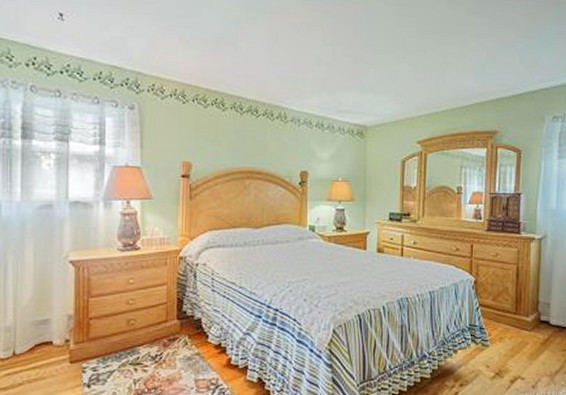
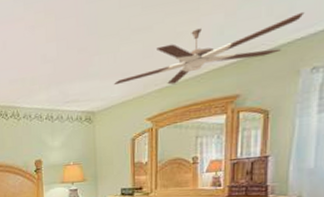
ceiling fan: none [387,62,547,111] -> present [113,11,305,85]

